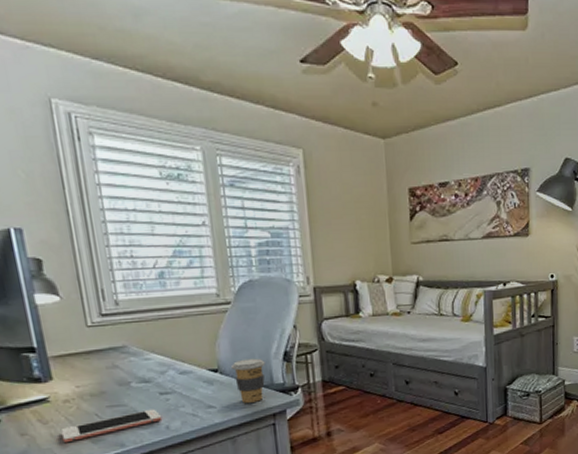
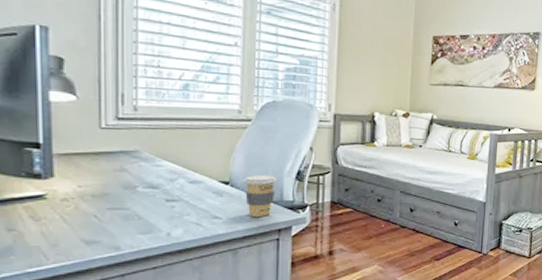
cell phone: present [60,409,163,443] -> none [53,215,165,242]

